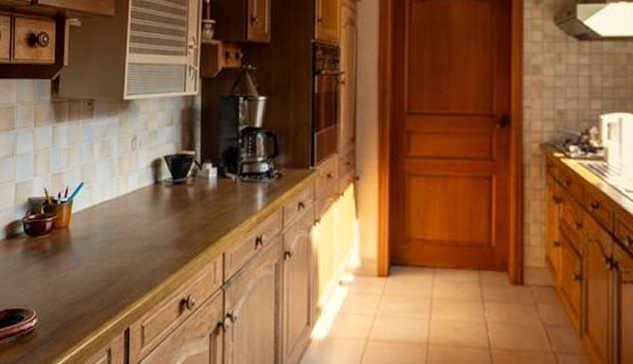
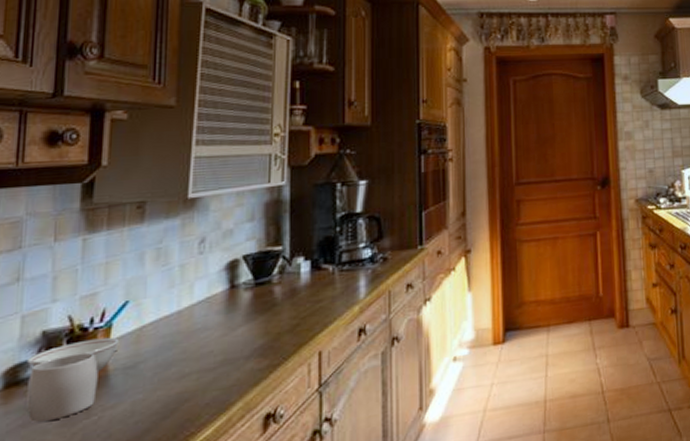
bowl: none [20,210,78,239] -> present [27,337,120,373]
mug: none [20,220,64,271] -> present [27,352,99,423]

